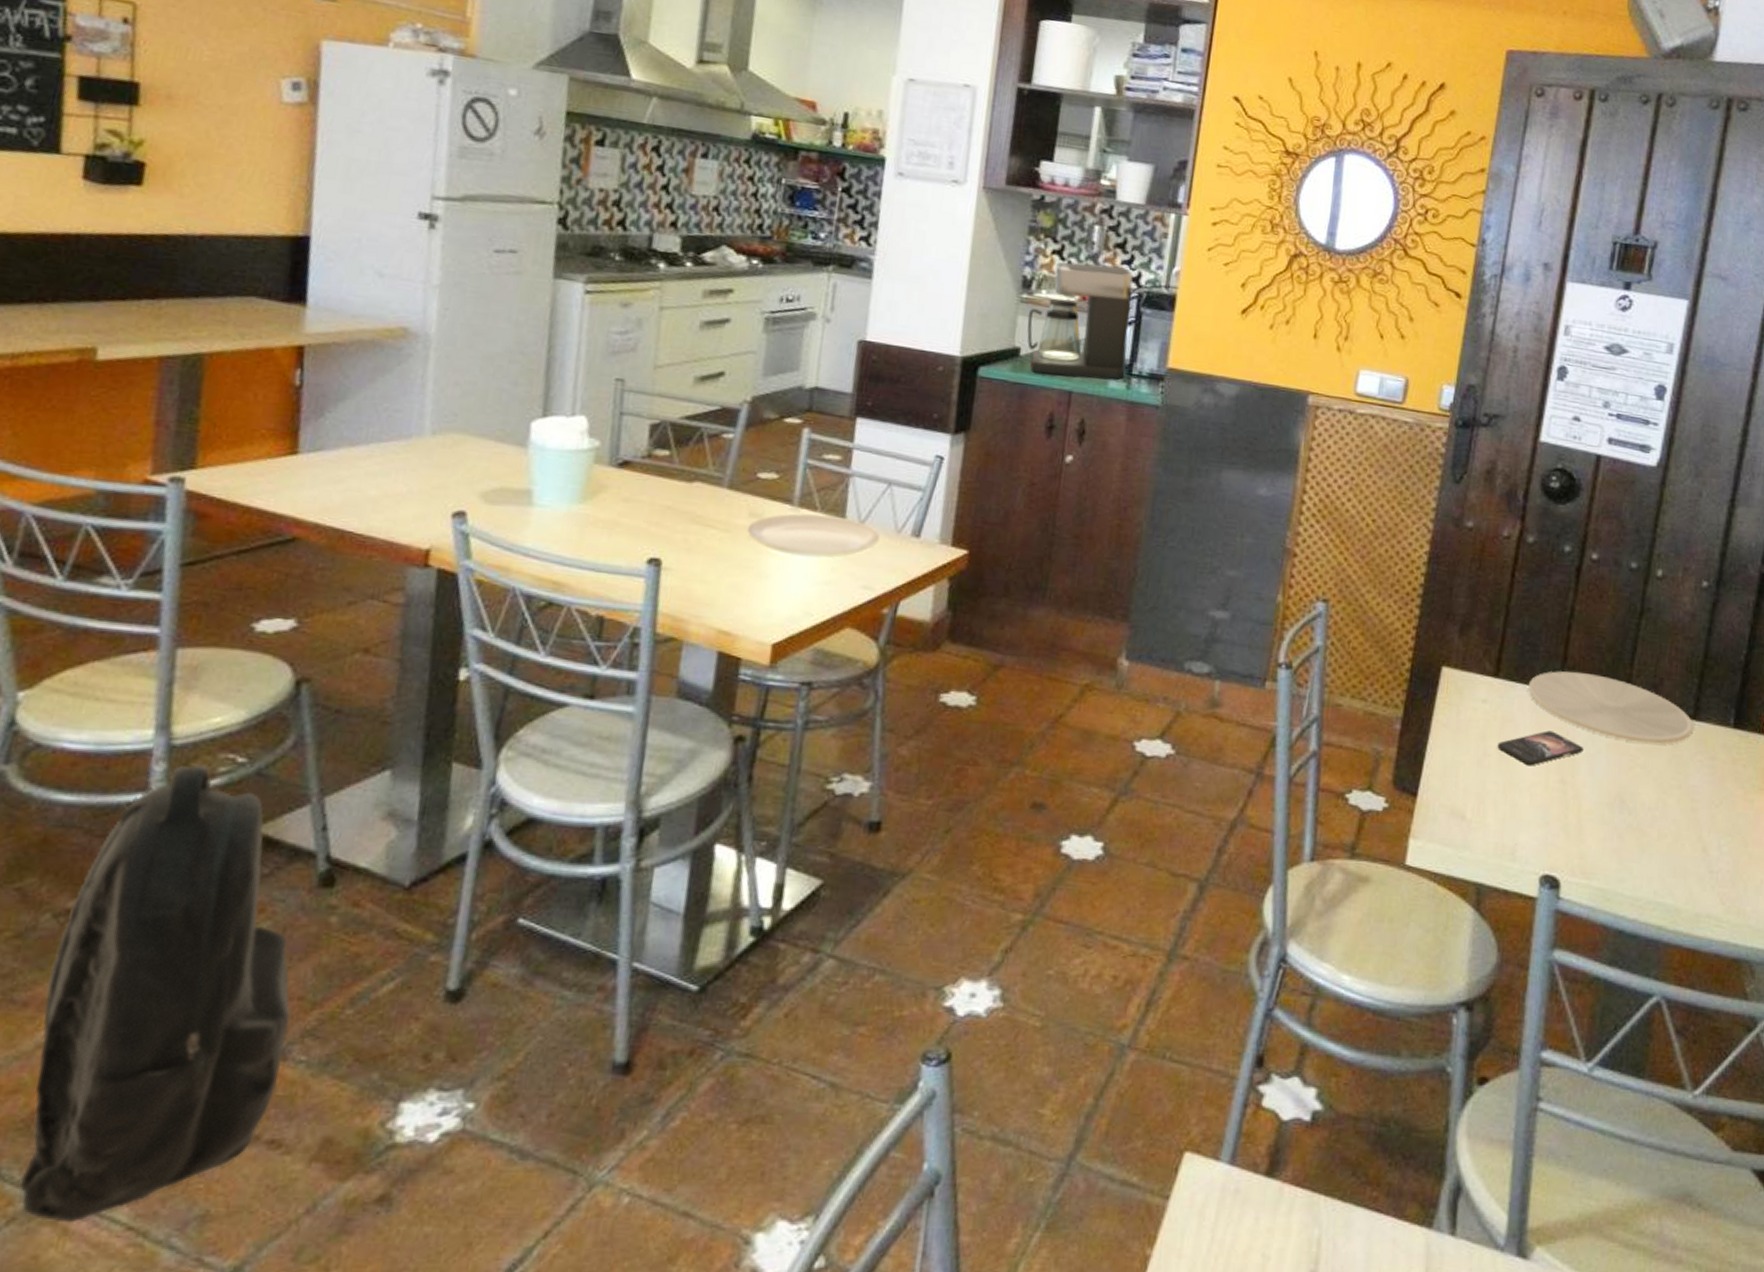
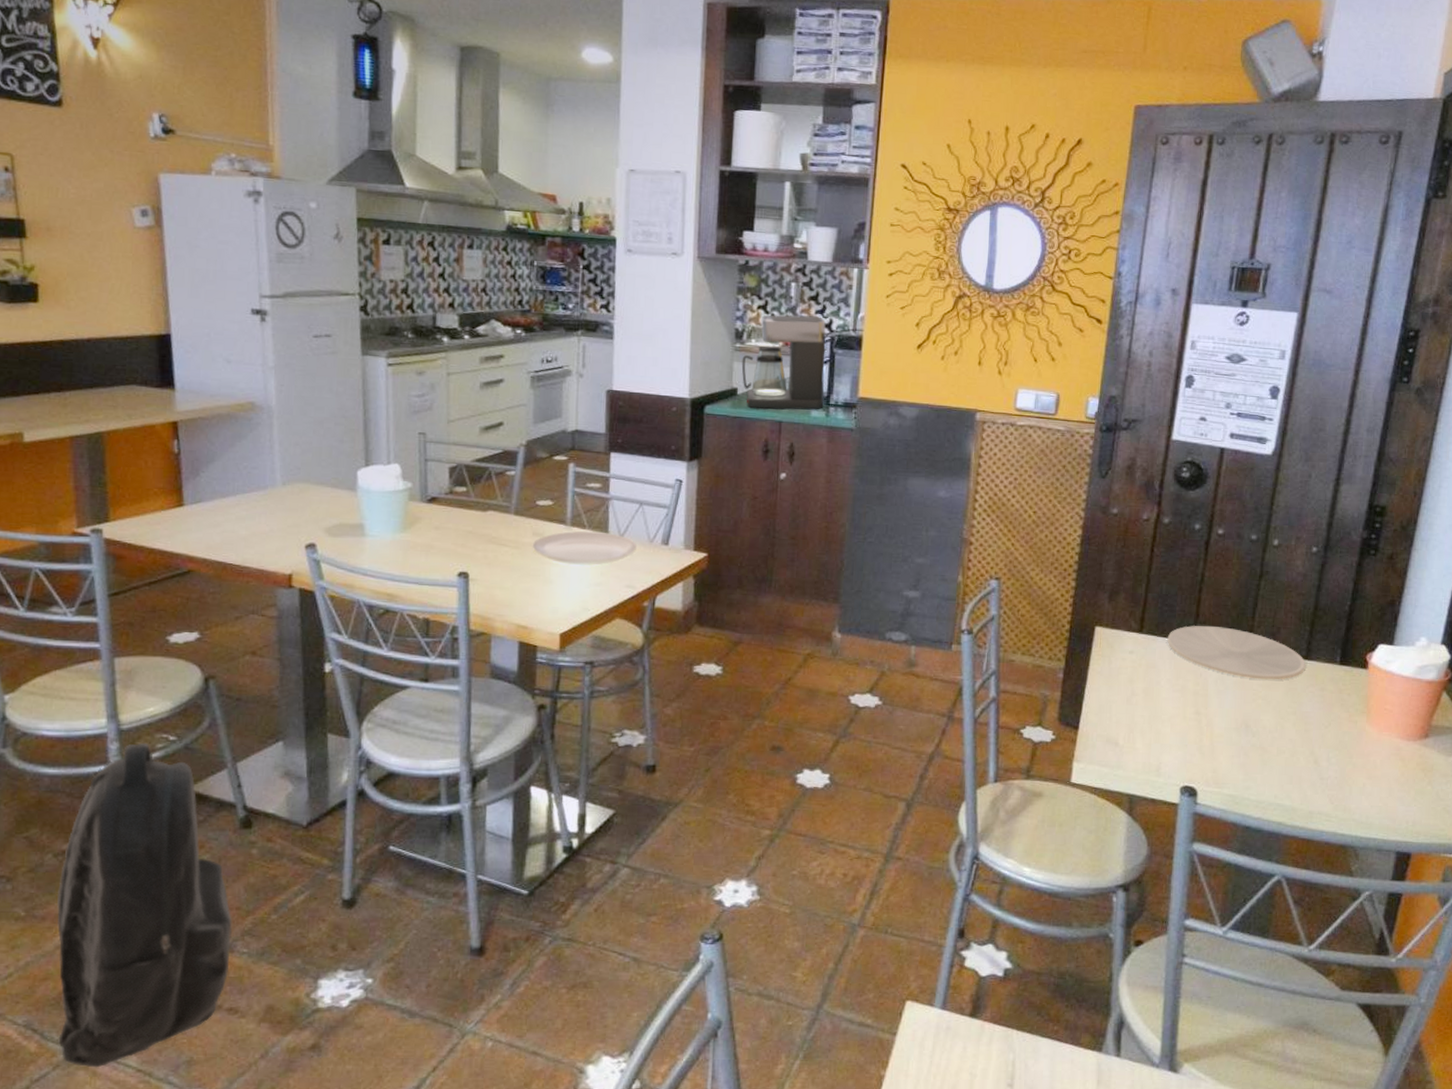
smartphone: present [1497,730,1583,766] -> none [1143,673,1214,702]

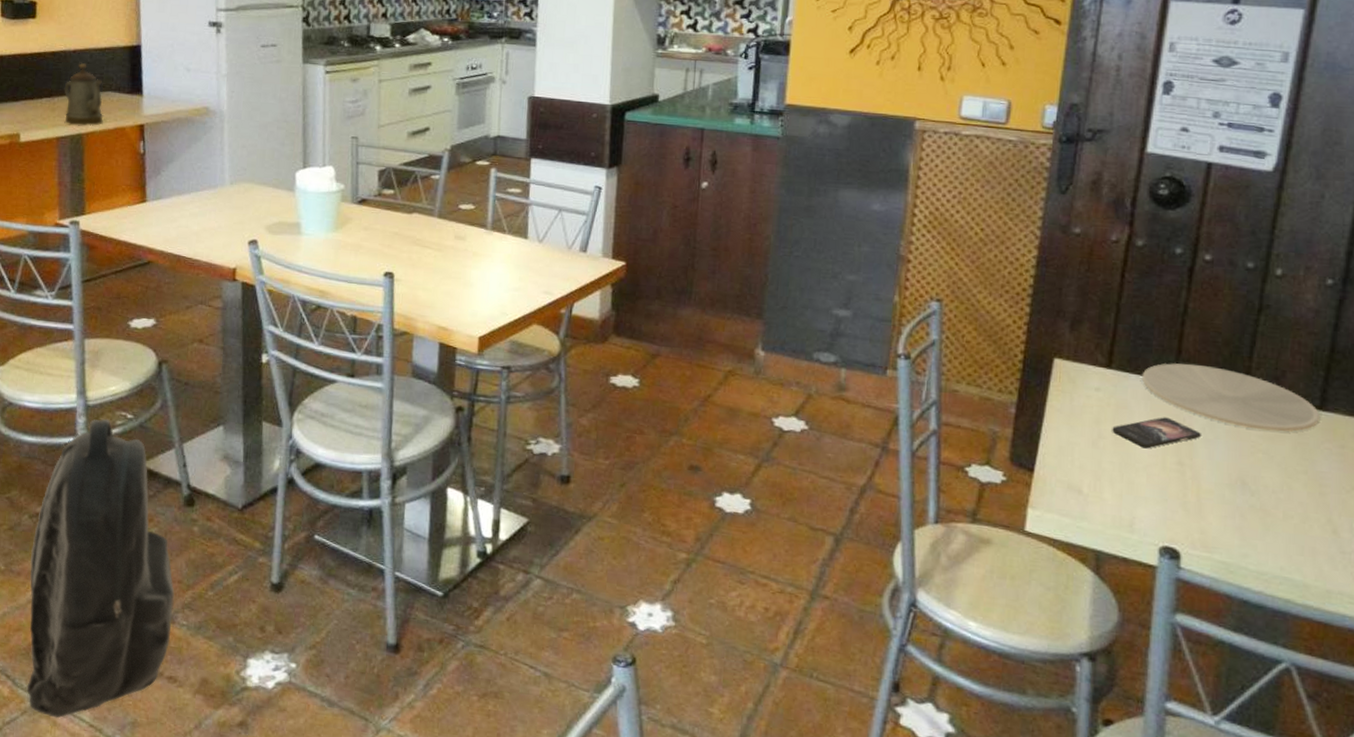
coffee pot: none [77,354,129,424] -> present [64,63,104,127]
plate: present [532,531,637,566] -> none [454,235,555,271]
coffee maker: present [741,315,826,410] -> none [663,20,751,117]
smartphone: none [1143,673,1214,702] -> present [1112,417,1201,449]

